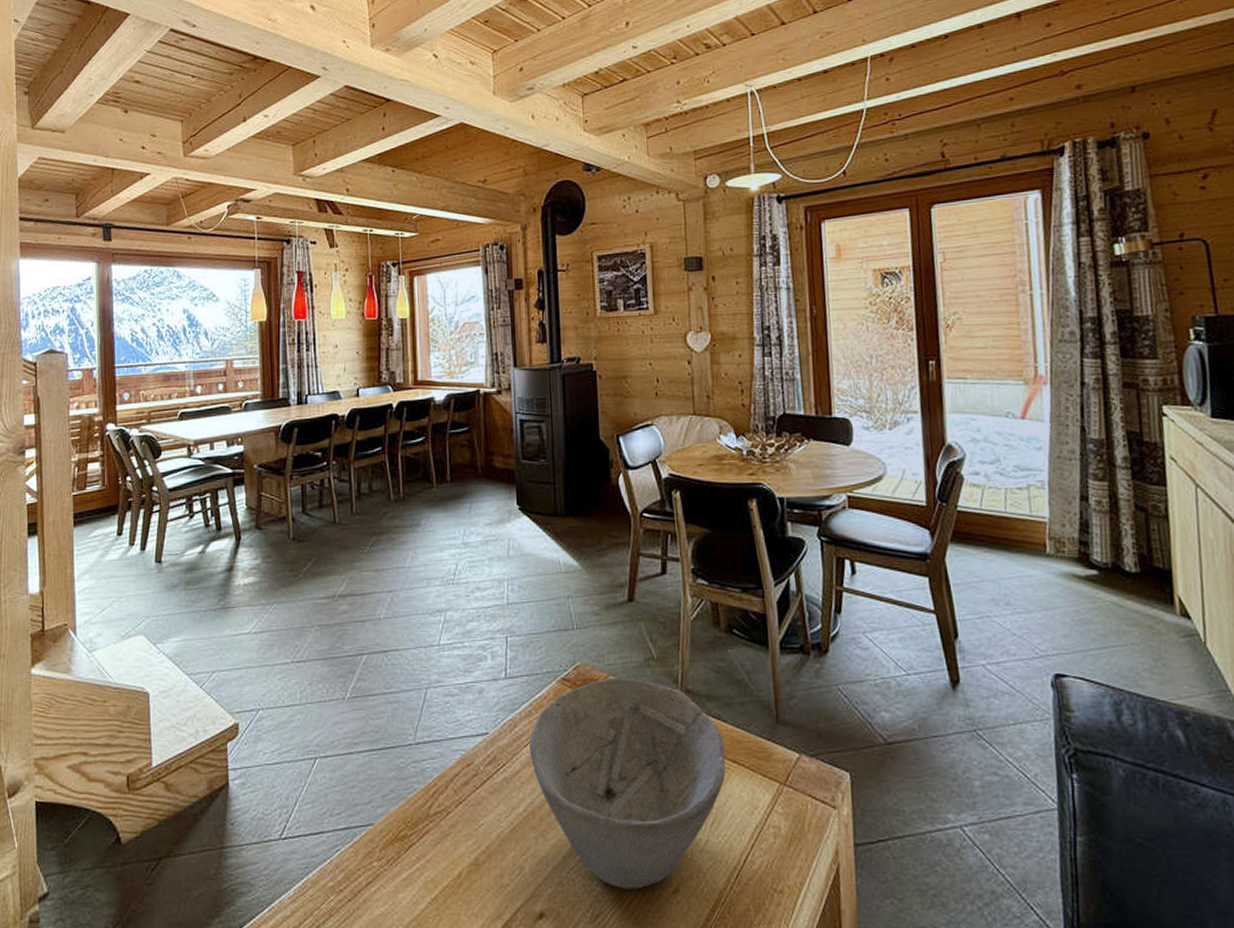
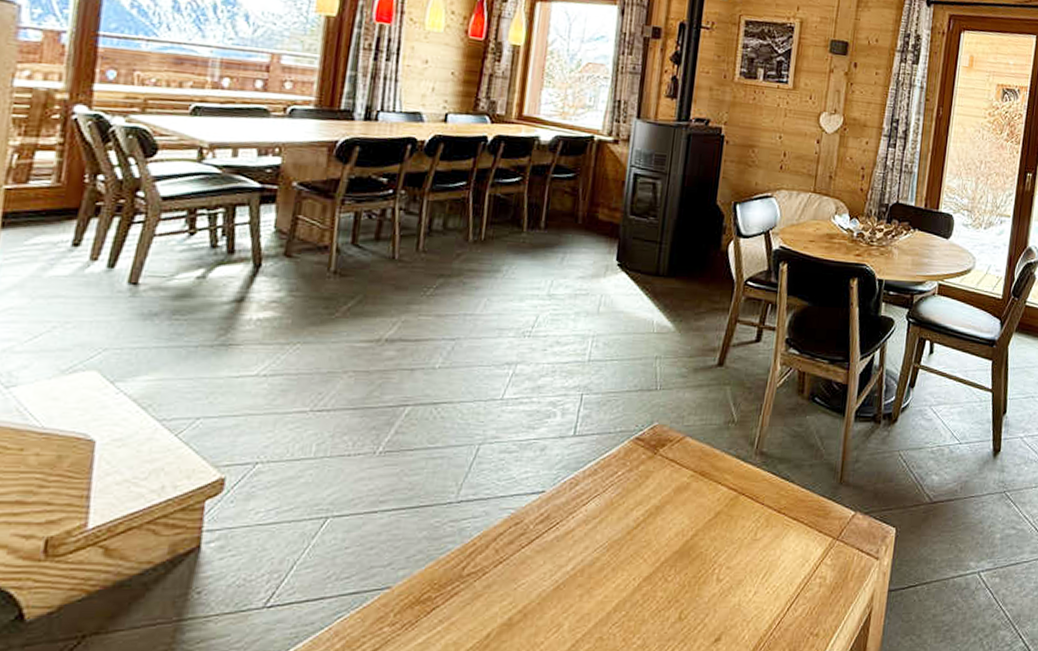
bowl: present [529,677,726,890] -> none [588,438,788,641]

